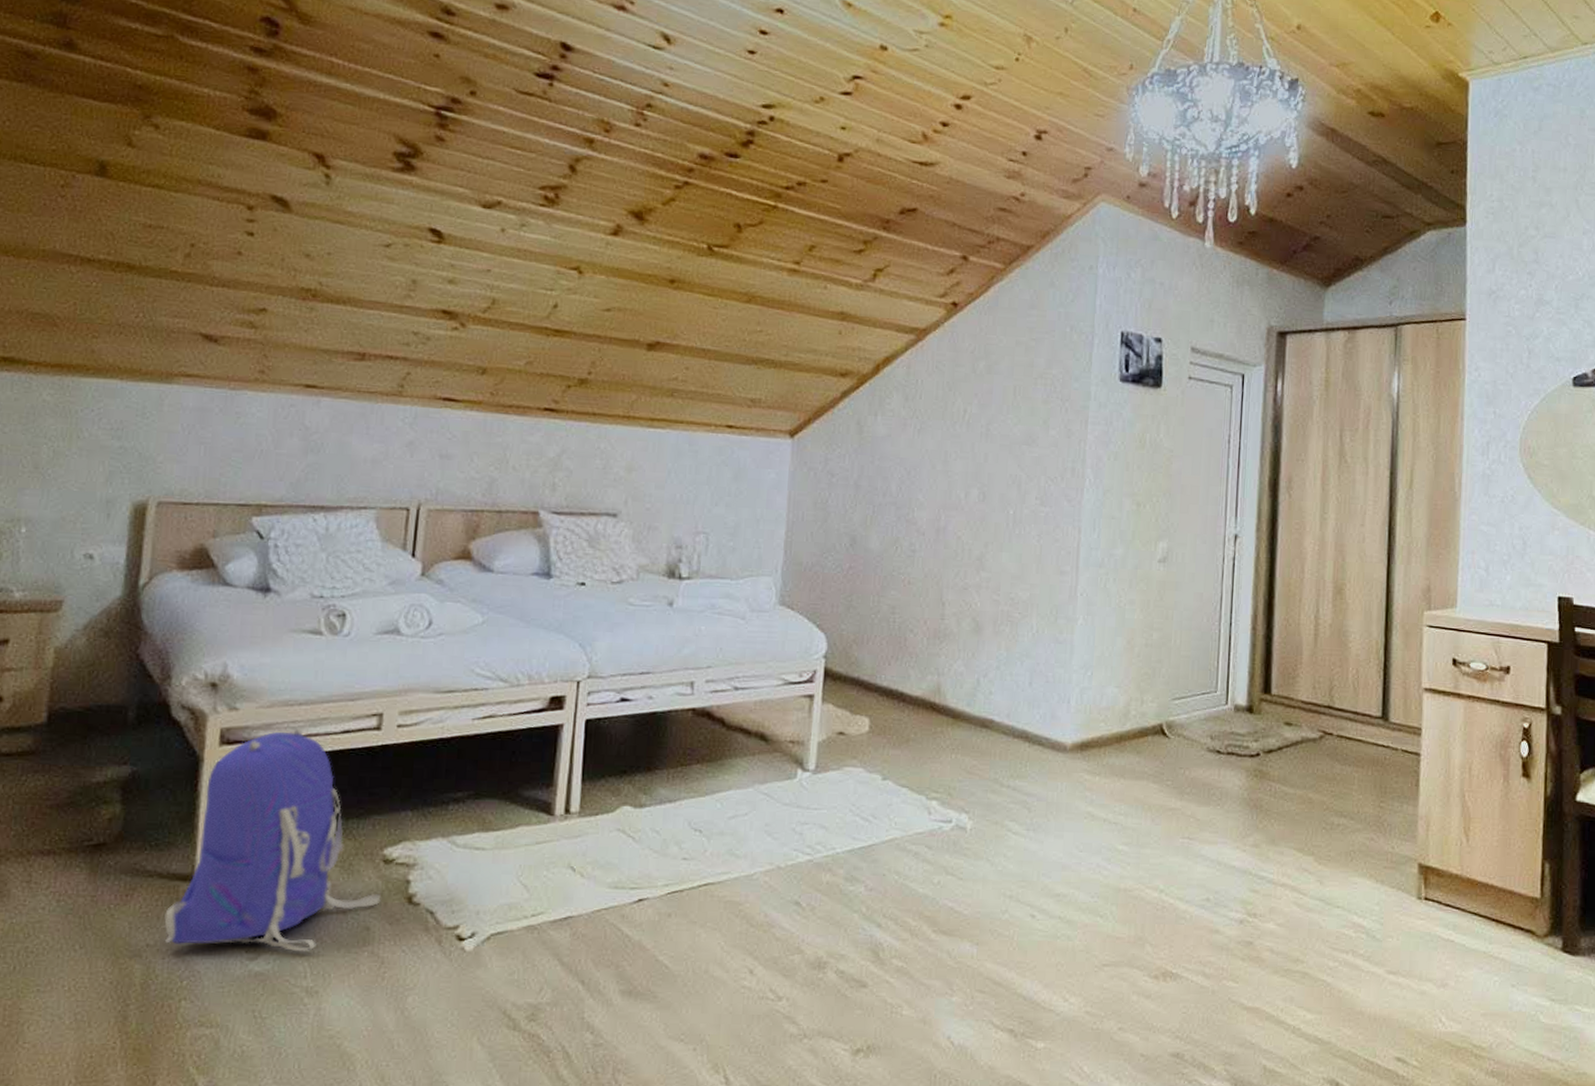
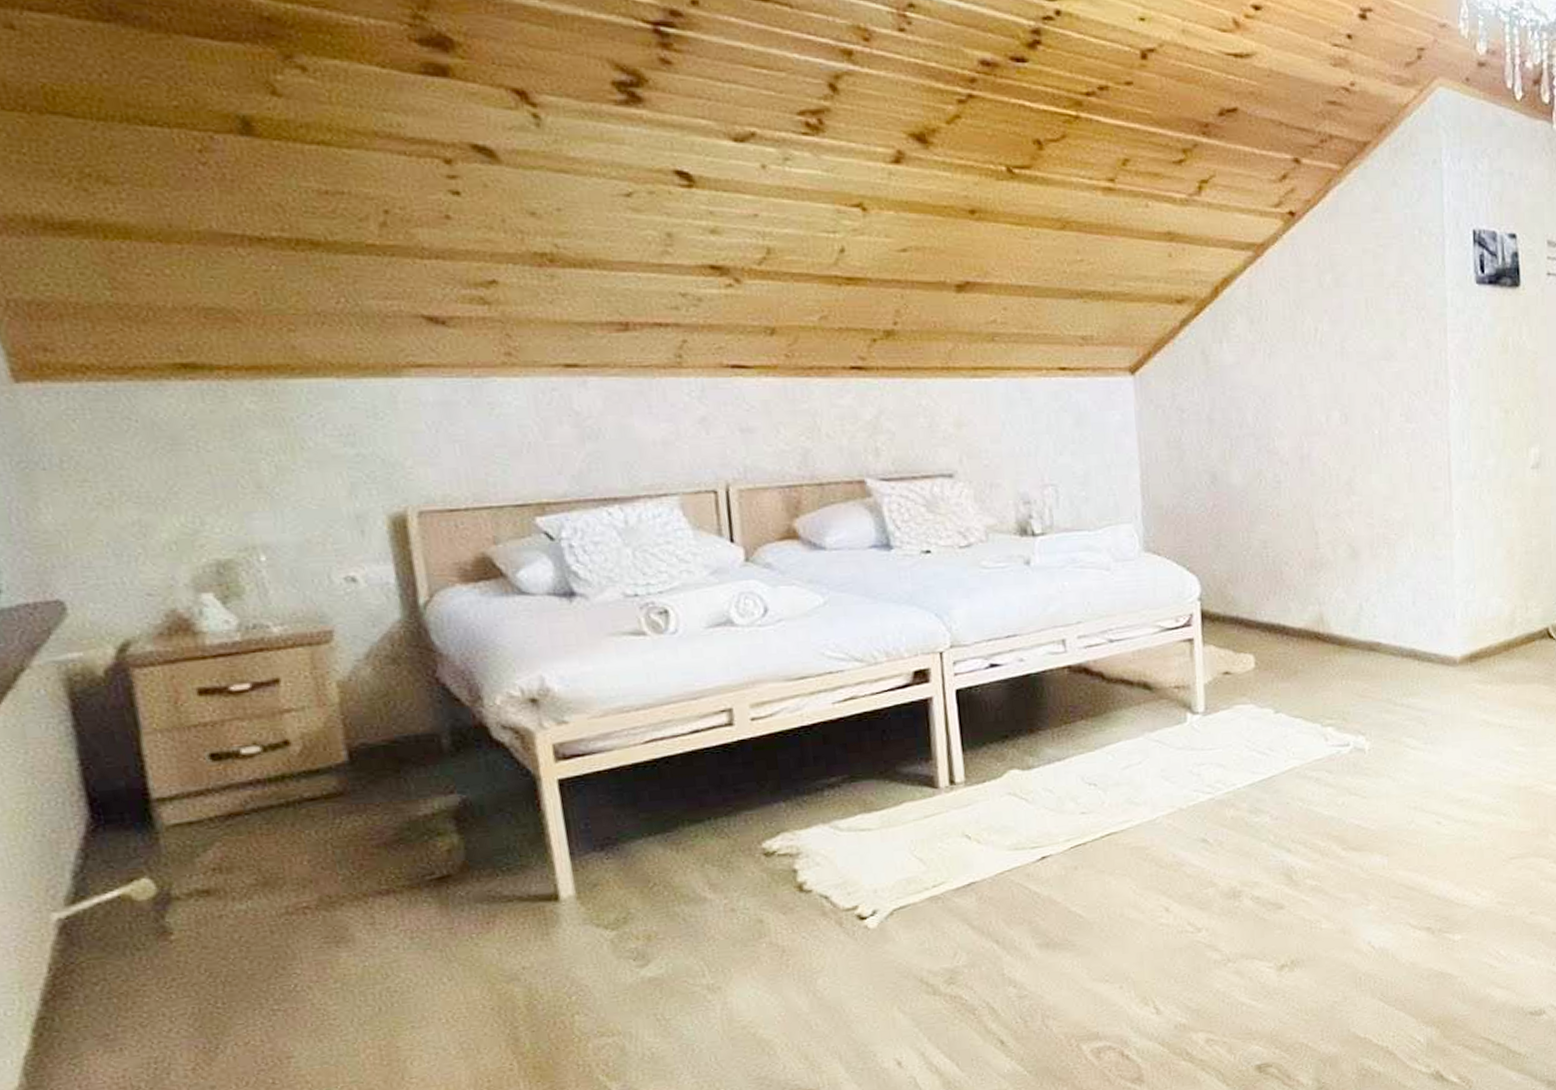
backpack: present [164,728,381,952] -> none [535,734,769,964]

